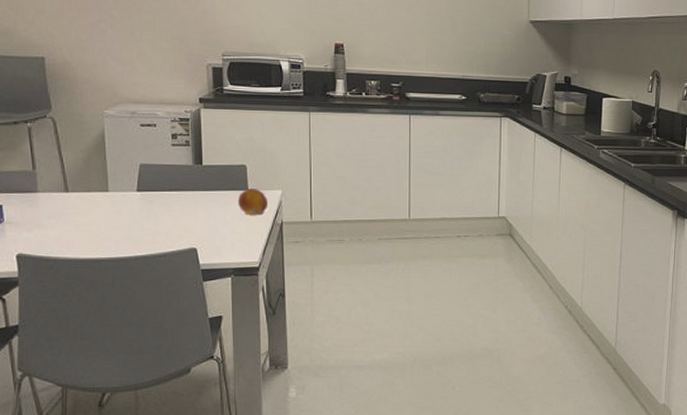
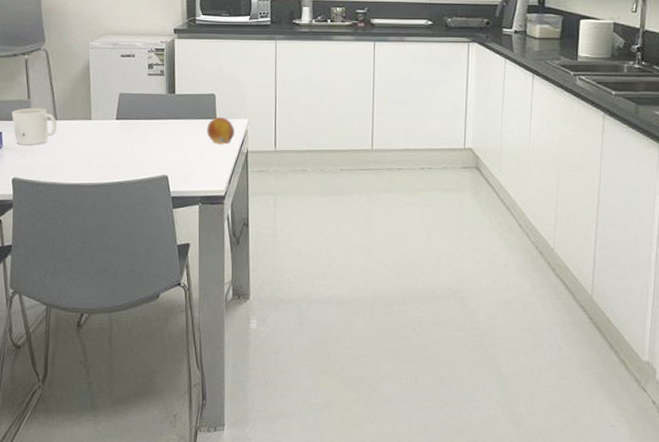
mug: none [13,179,69,219] -> present [11,108,57,146]

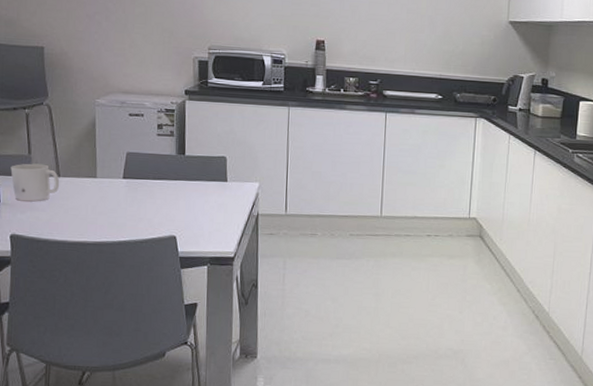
fruit: present [207,117,234,144] -> none [217,180,245,206]

